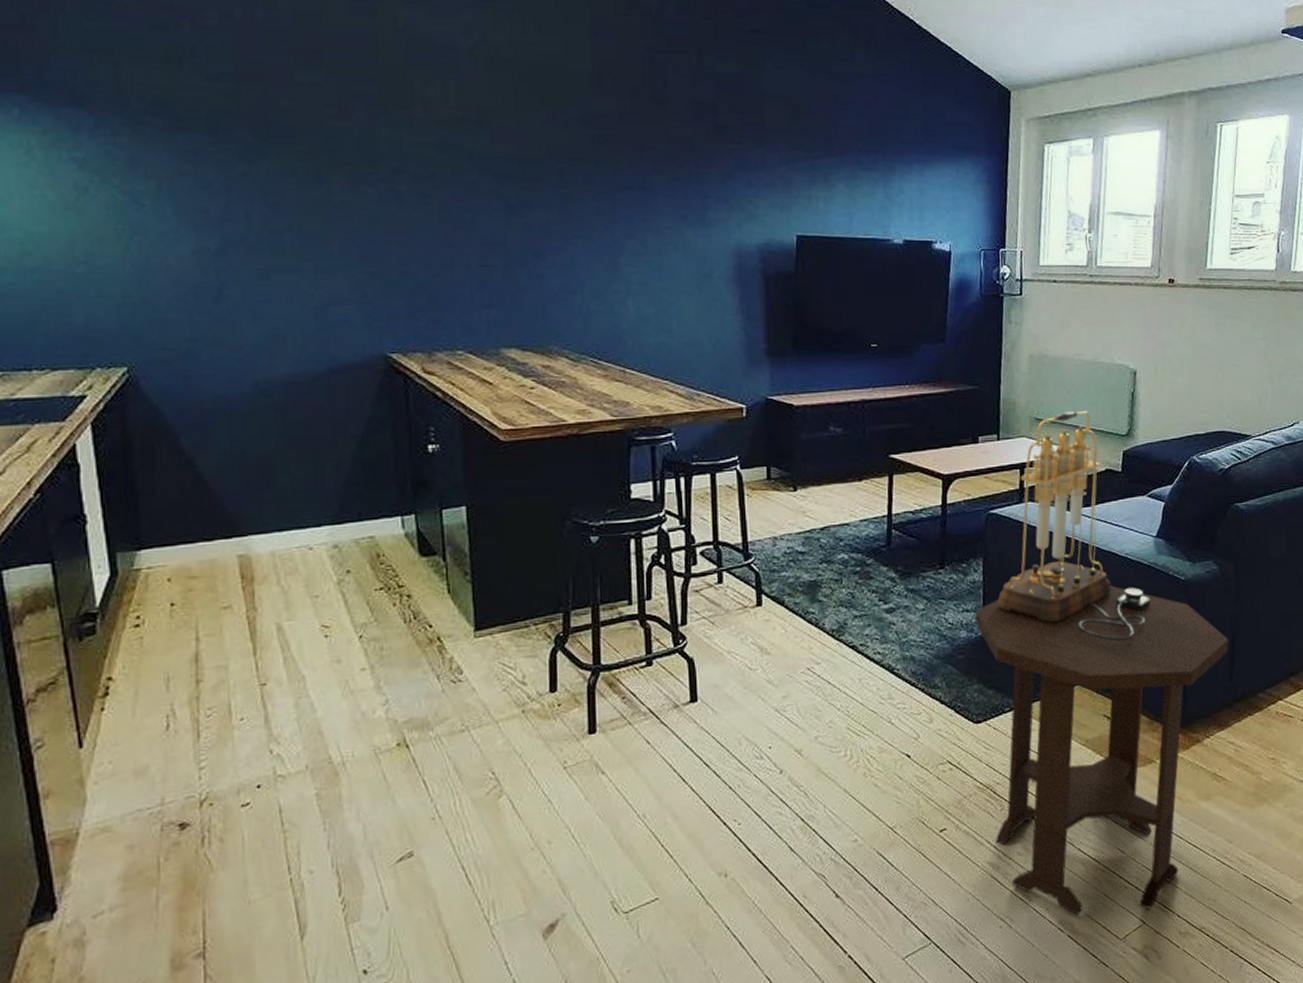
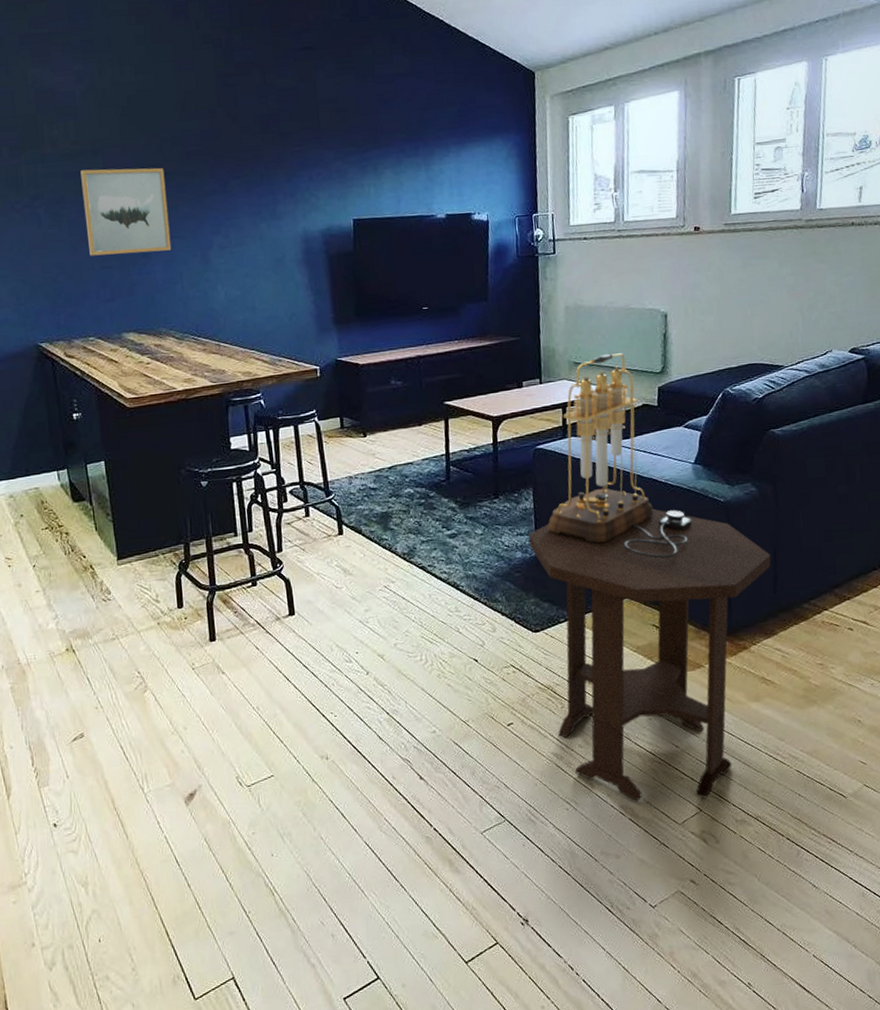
wall art: none [460,143,572,252] -> present [80,167,172,256]

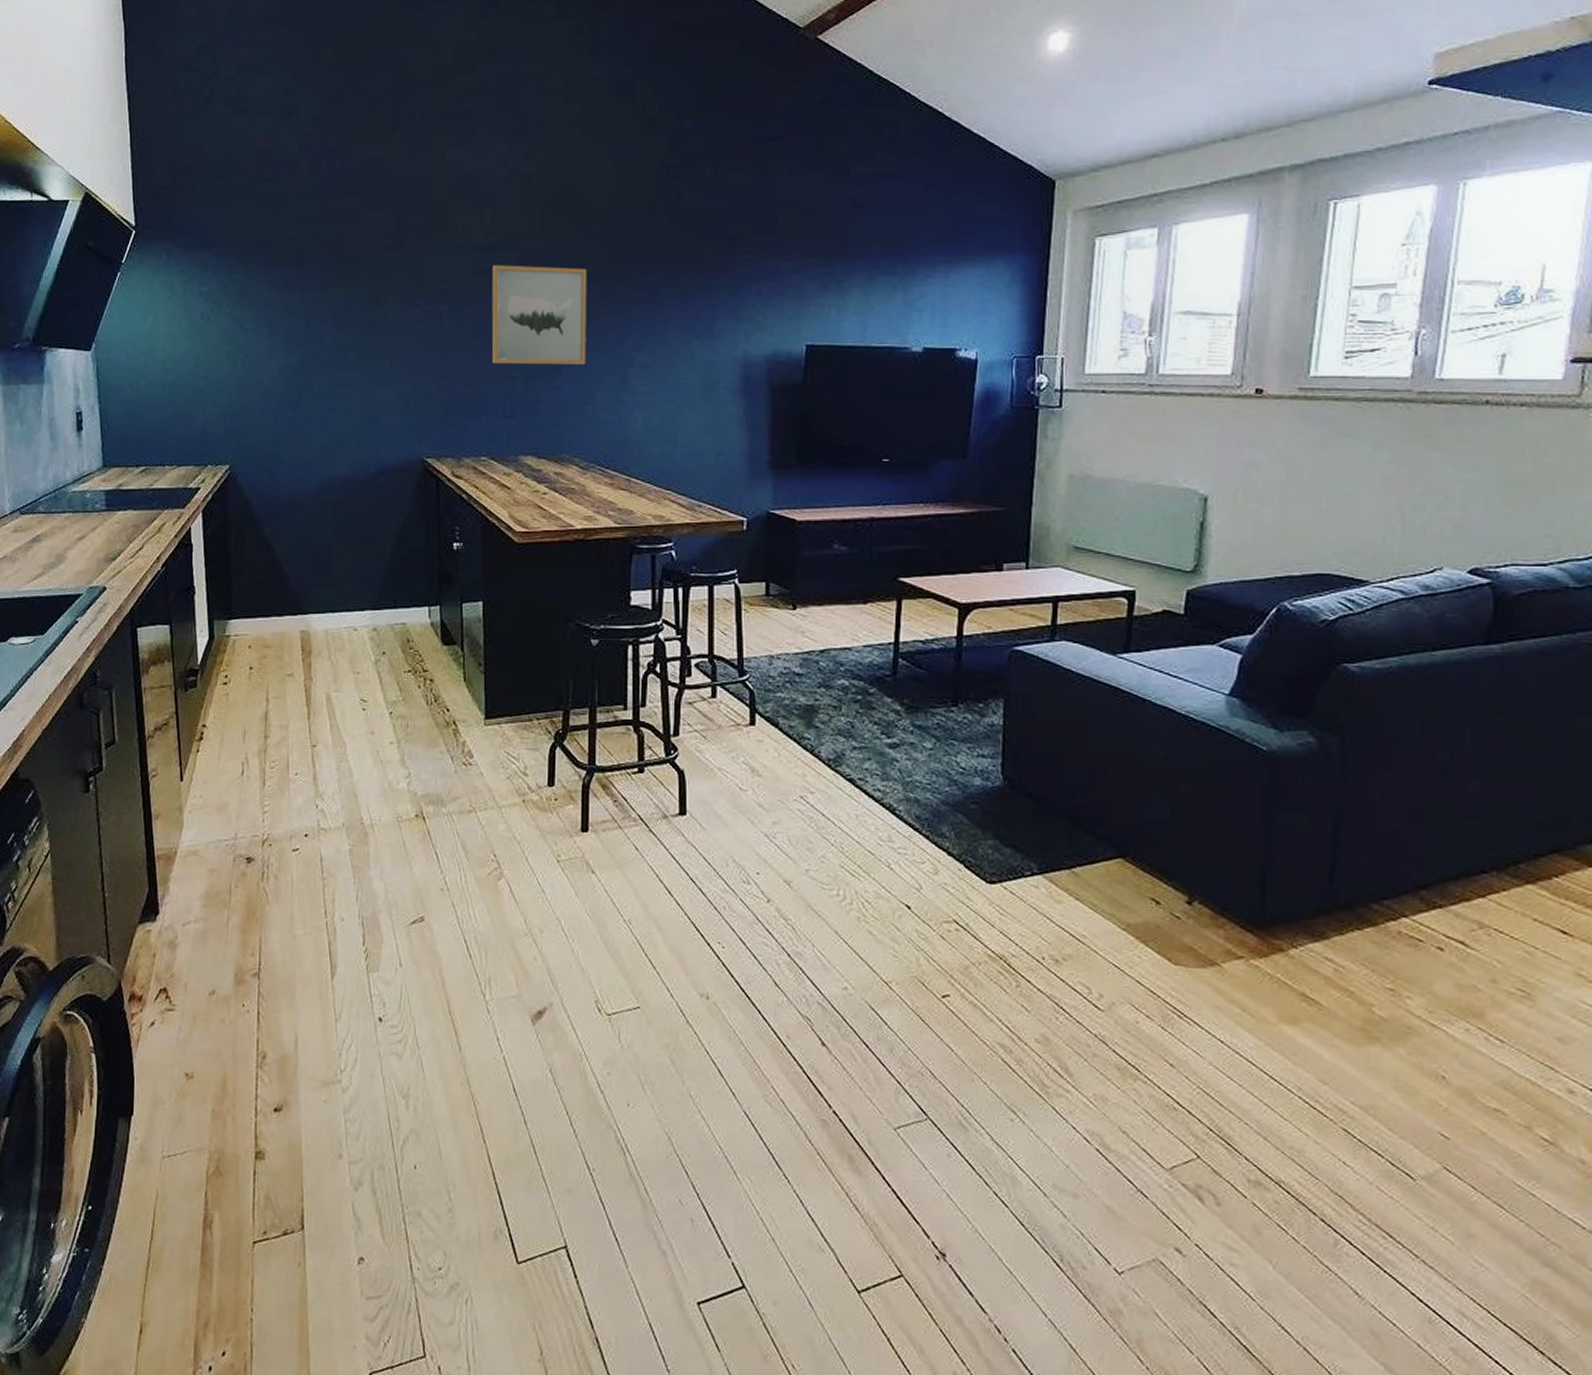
side table: present [528,508,771,802] -> none [992,747,1330,1143]
table lamp: present [548,353,692,559] -> none [1020,541,1219,814]

